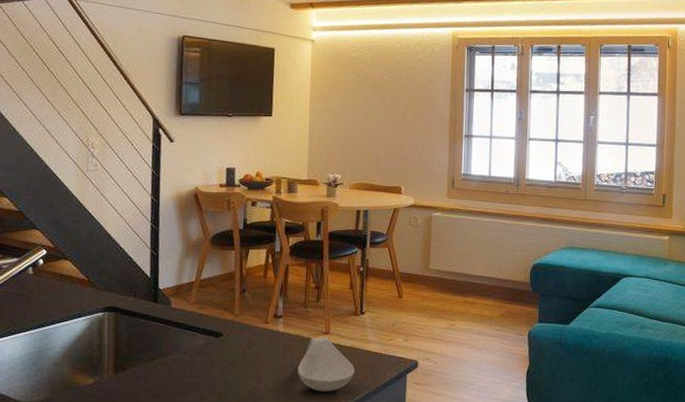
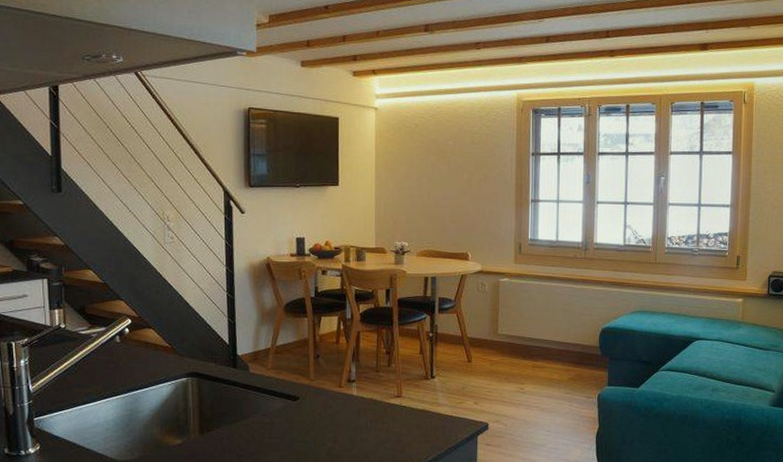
spoon rest: present [298,337,355,392] -> none [372,400,427,452]

